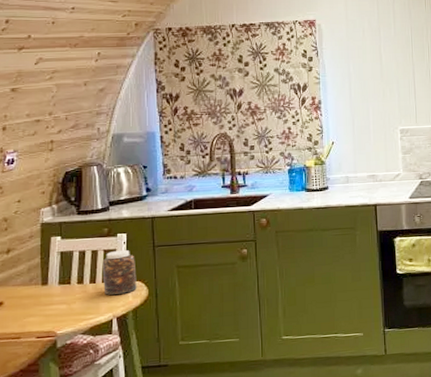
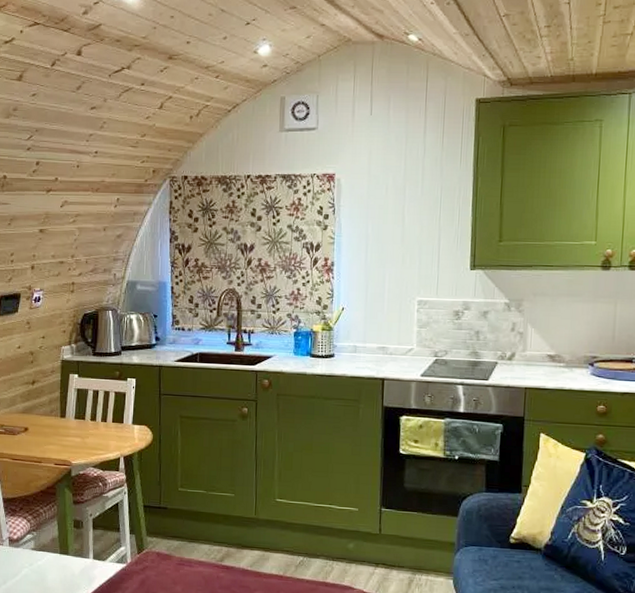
jar: present [102,249,137,296] -> none [113,393,143,436]

